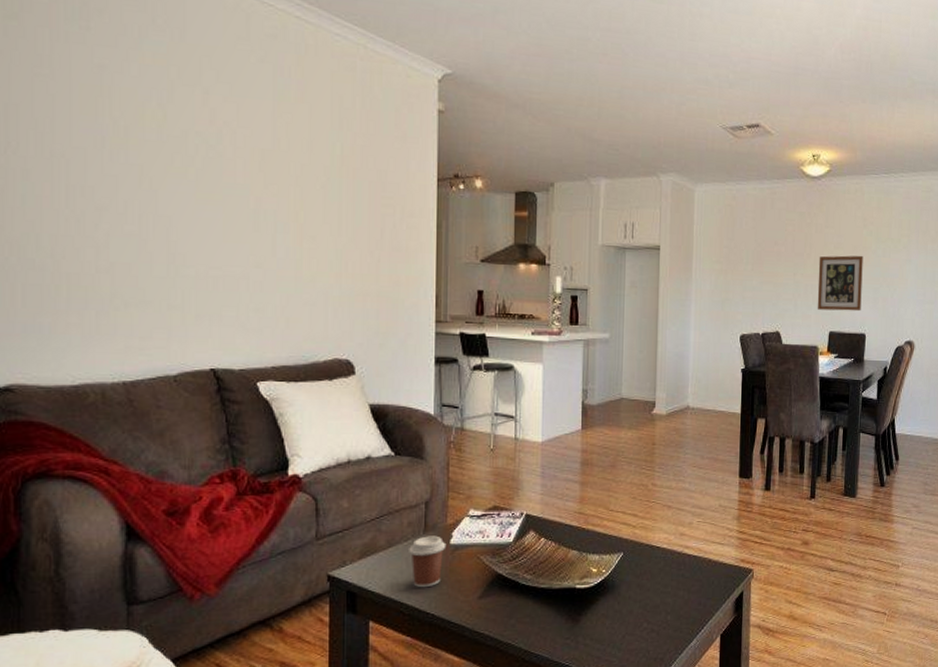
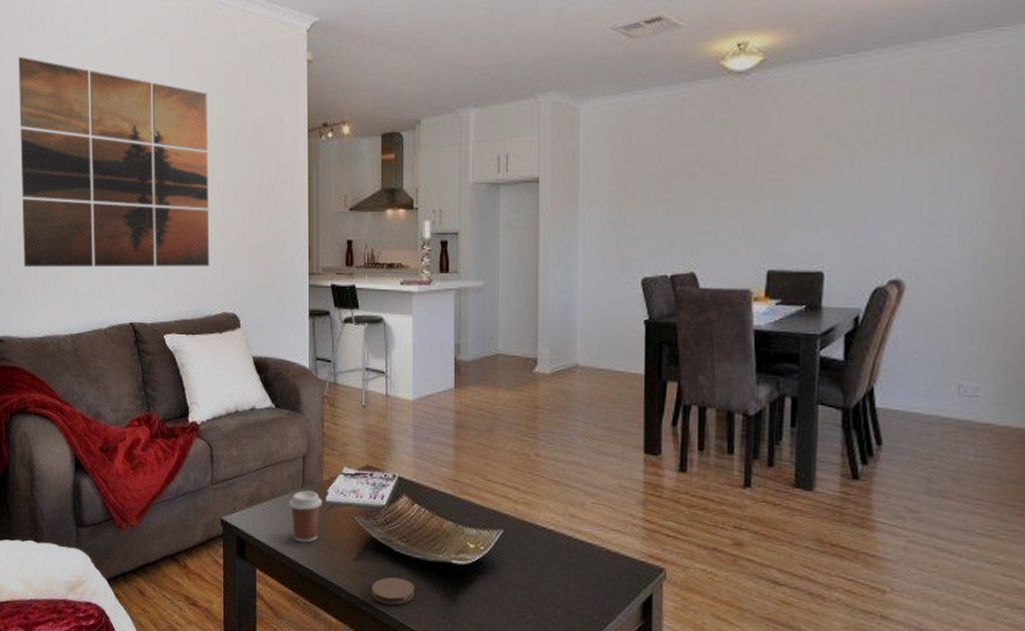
wall art: none [45,46,319,309] -> present [18,57,210,268]
coaster: none [496,609,540,635] -> present [371,577,415,605]
wall art: present [817,255,863,311] -> none [748,167,818,243]

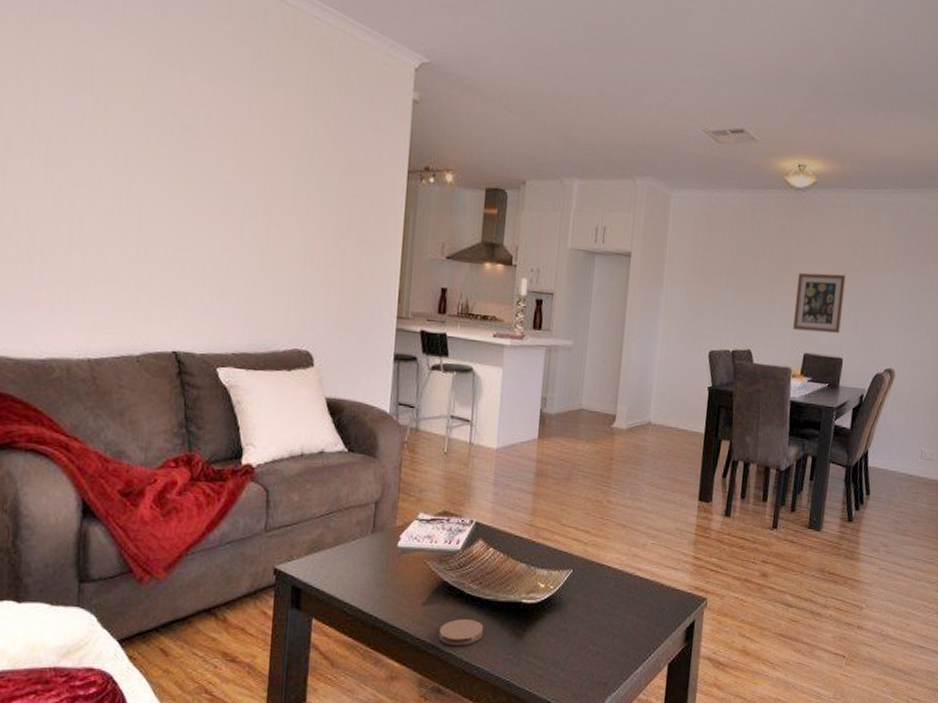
wall art: present [18,57,210,268] -> none [23,19,293,298]
coffee cup: present [289,490,323,543] -> none [356,536,394,590]
wall art: none [748,167,818,243] -> present [792,272,846,334]

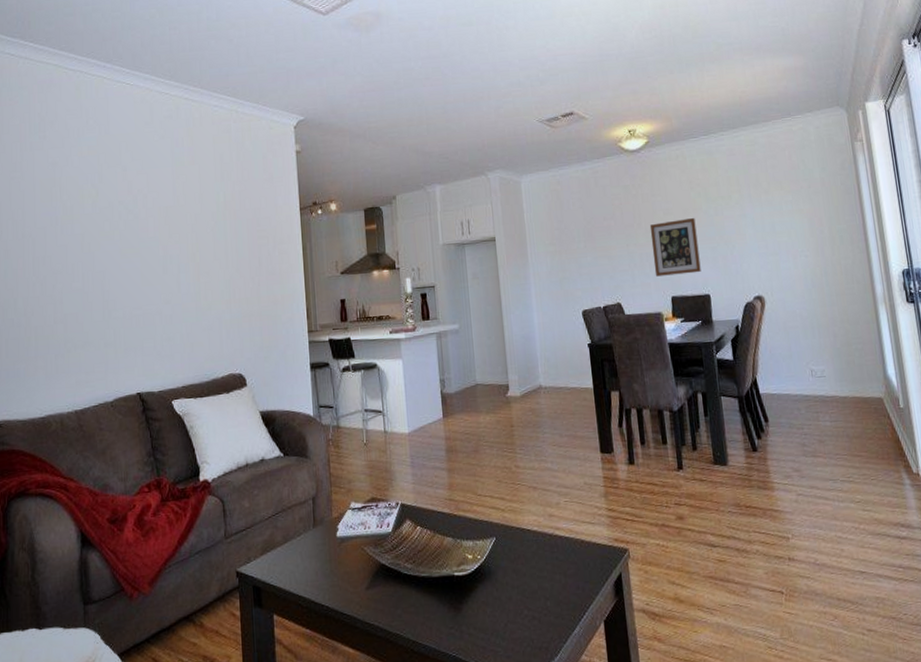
coaster: present [438,619,484,645] -> none [384,598,425,626]

